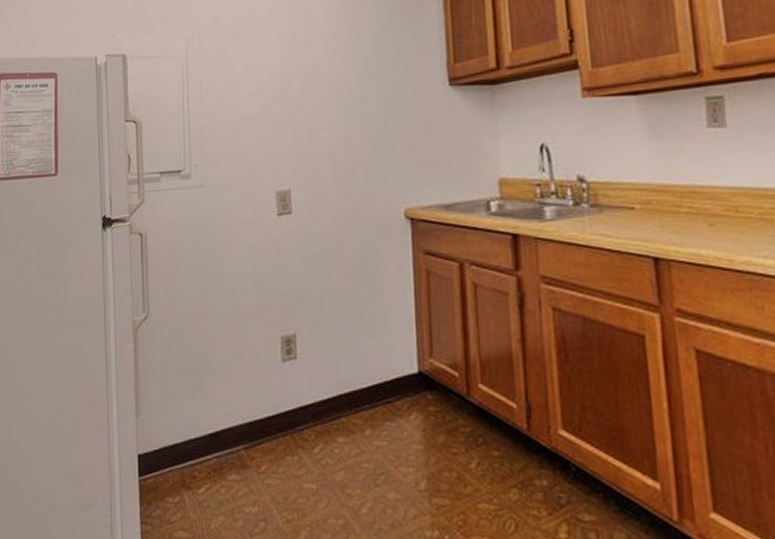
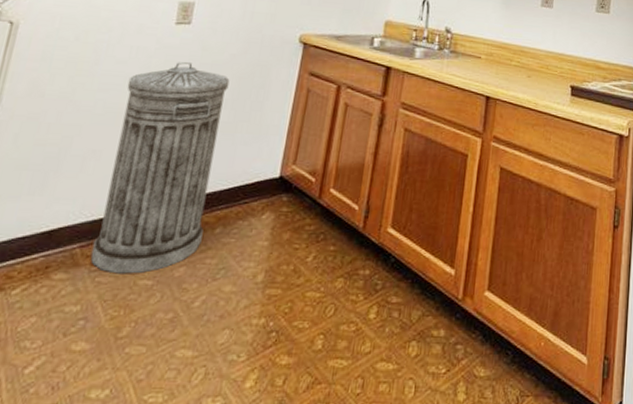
trash can: none [248,253,354,477] -> present [90,61,230,274]

